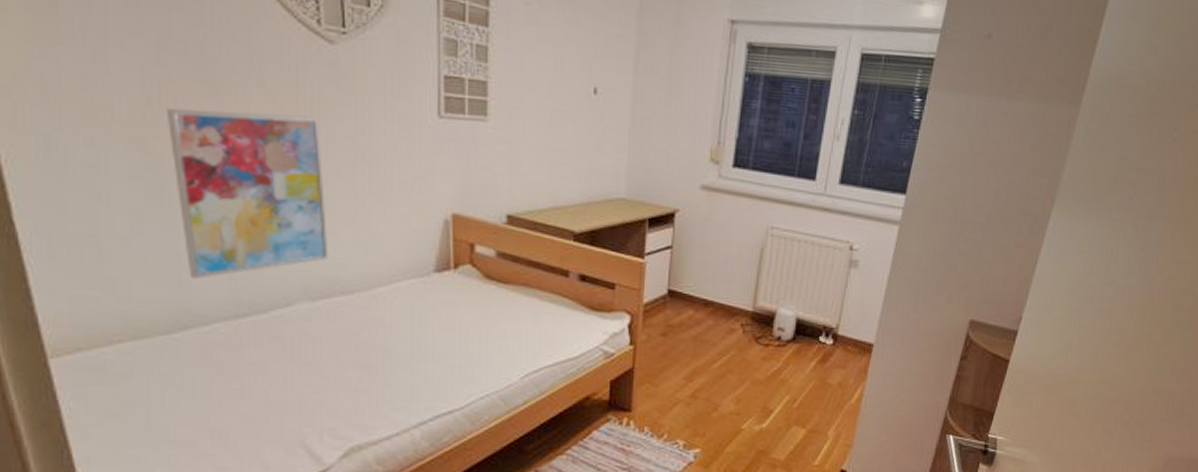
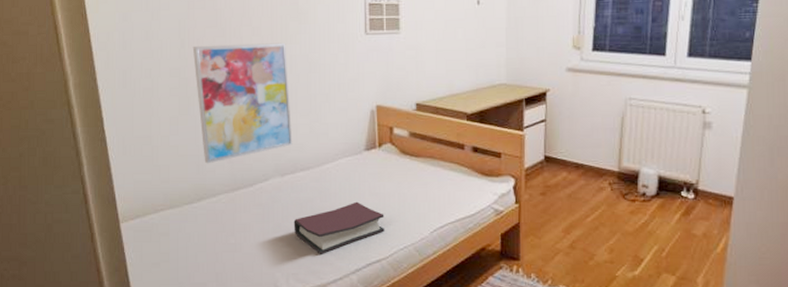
hardback book: none [330,337,460,404] -> present [293,201,385,254]

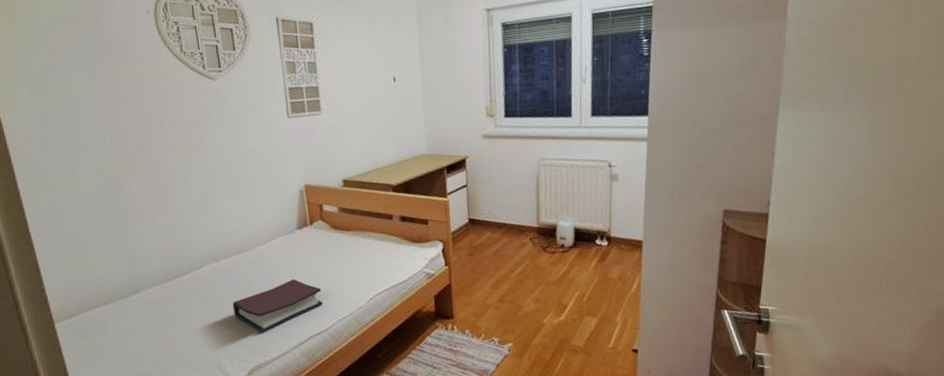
wall art: present [192,42,293,164] -> none [114,131,225,257]

